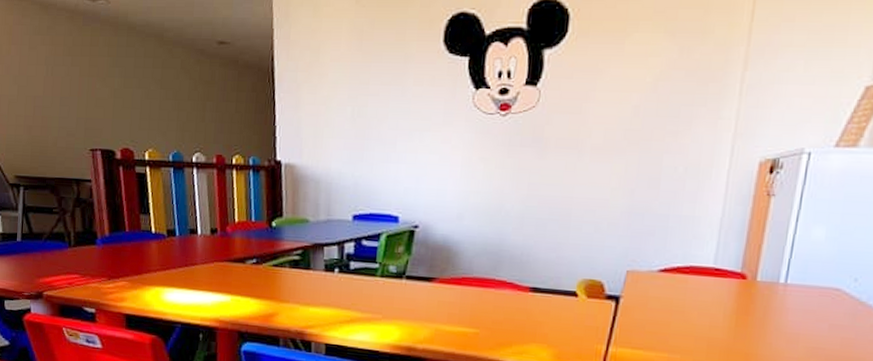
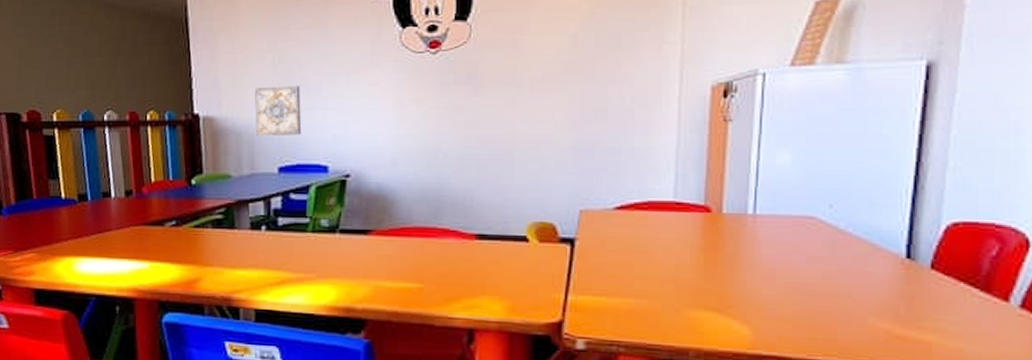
wall art: none [333,138,377,186] -> present [254,86,302,135]

